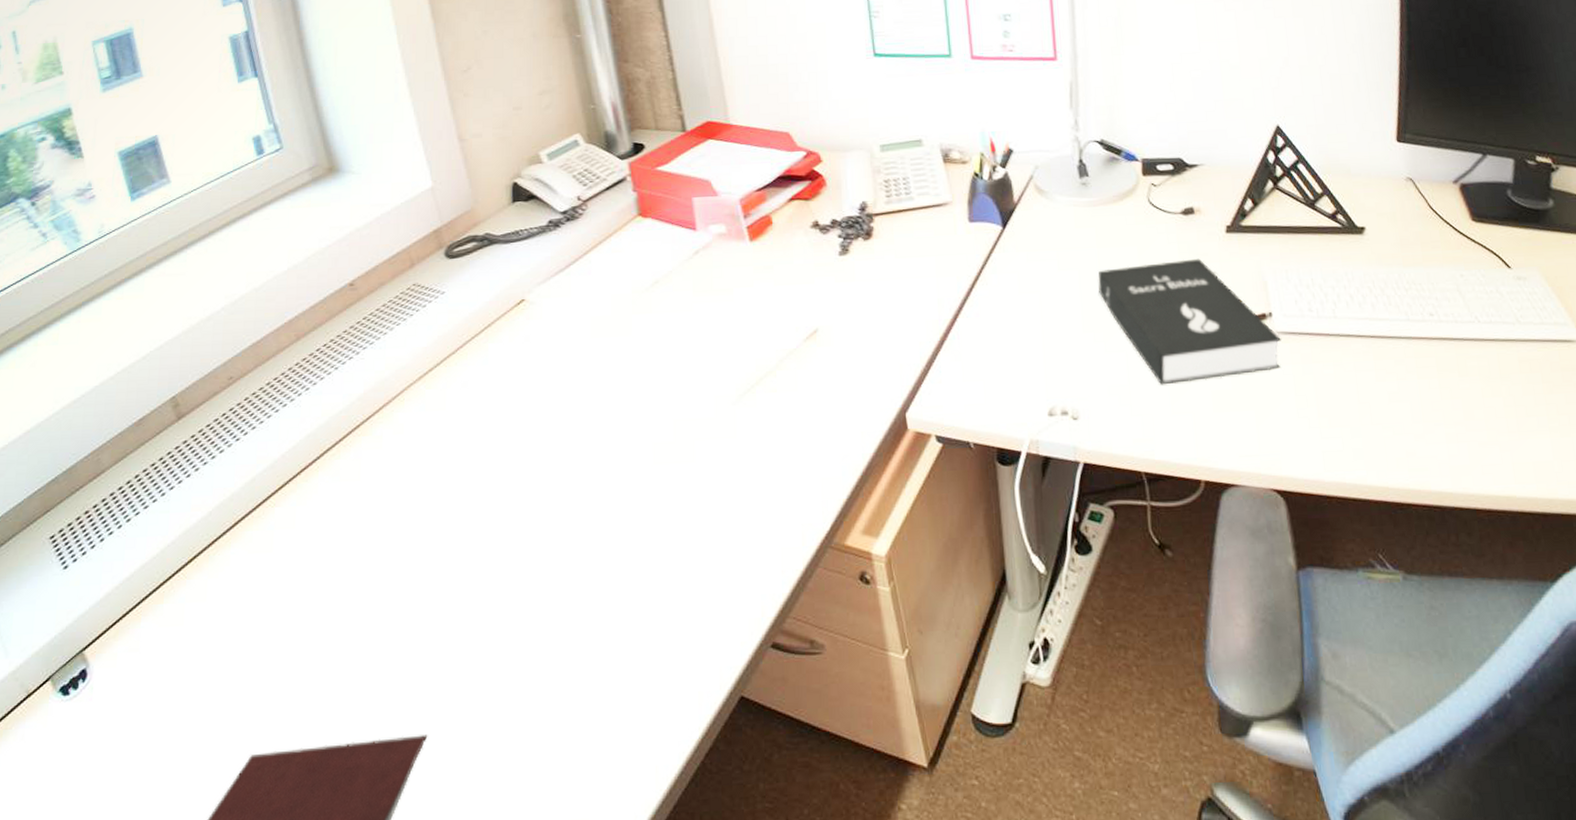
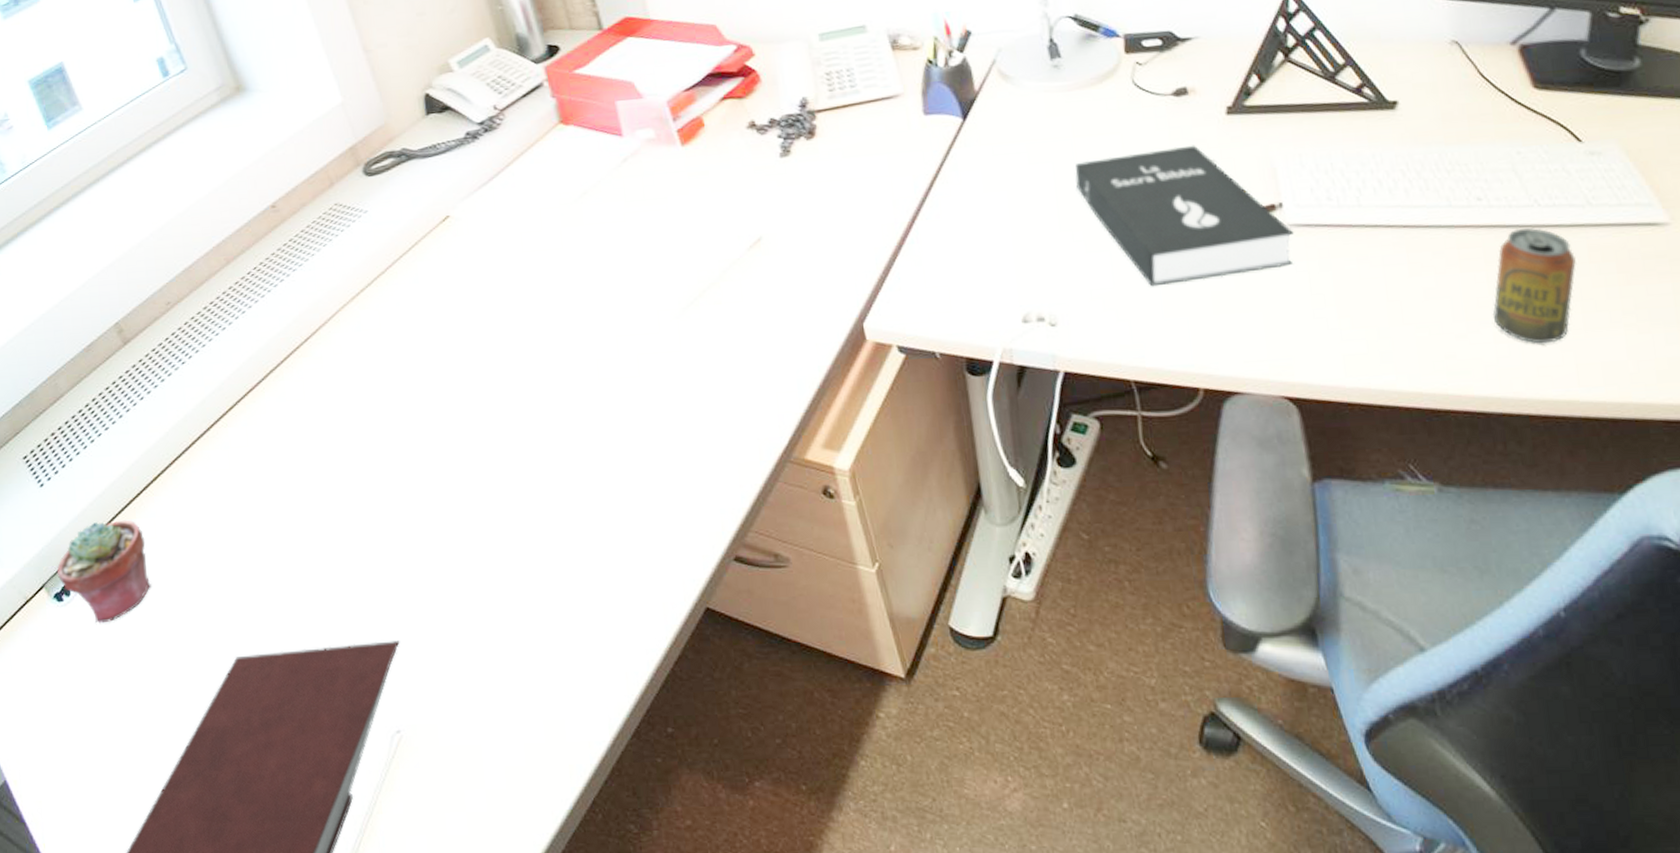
potted succulent: none [67,605,170,720] -> present [56,519,151,624]
beverage can: none [1444,341,1510,445] -> present [1492,228,1576,345]

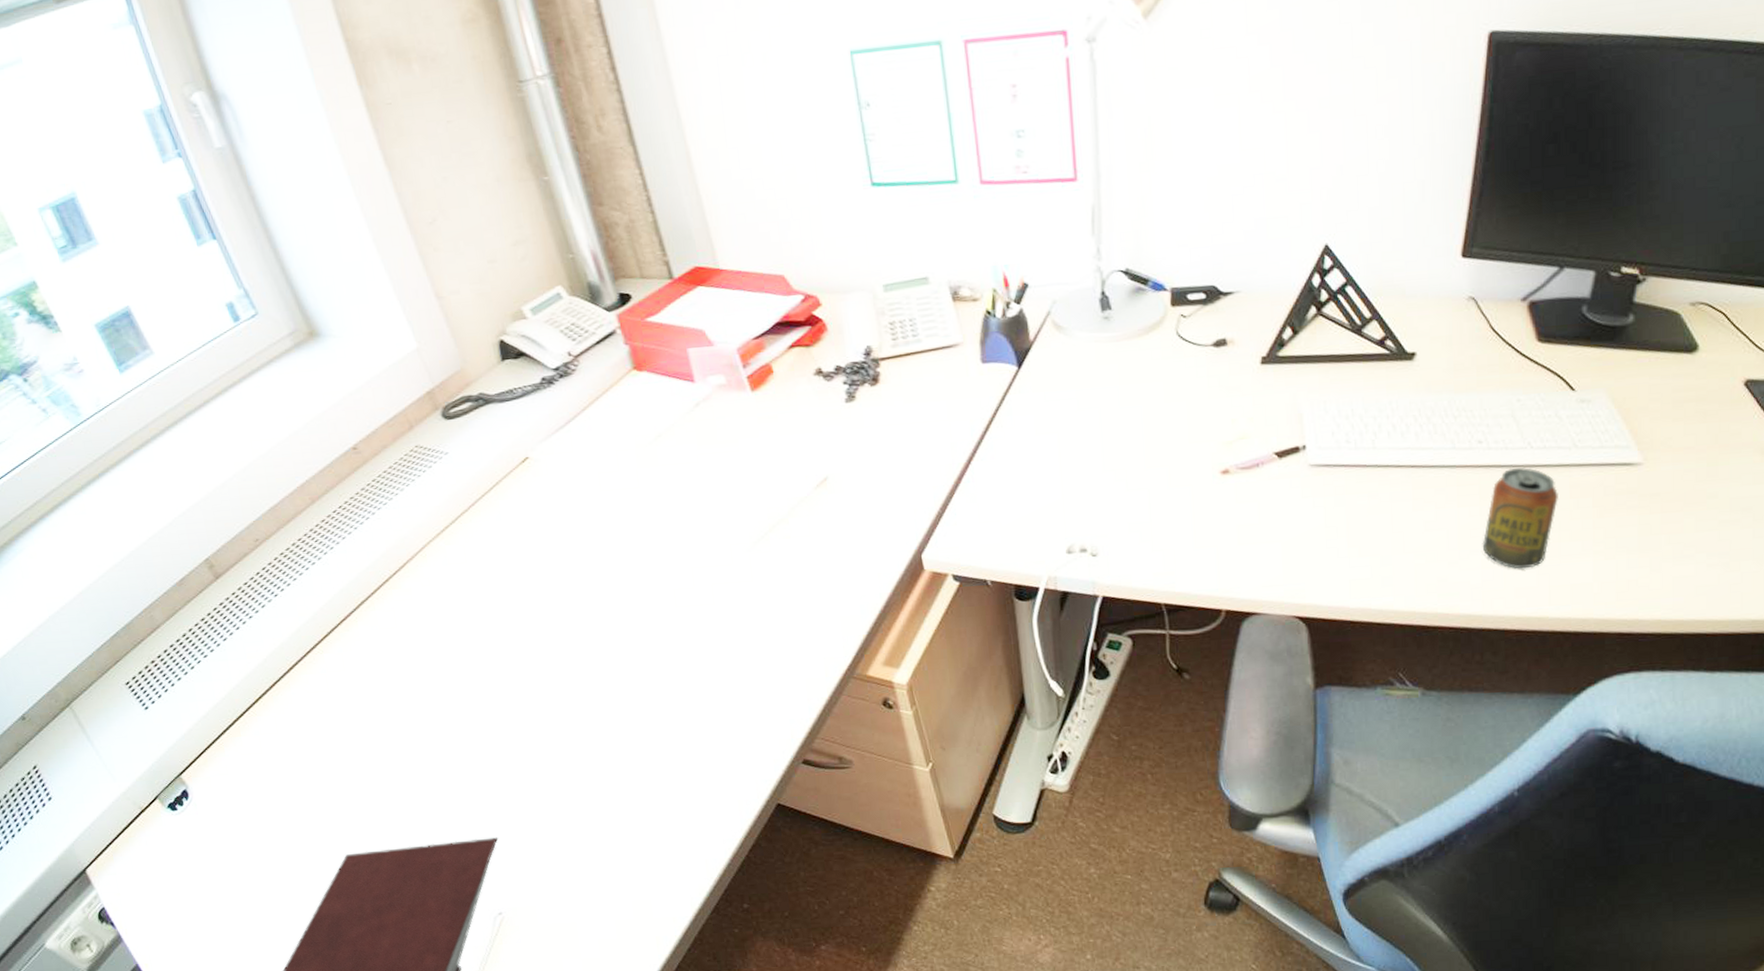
potted succulent: present [56,519,151,624] -> none [168,737,261,829]
booklet: present [1075,145,1294,287] -> none [1120,392,1314,521]

